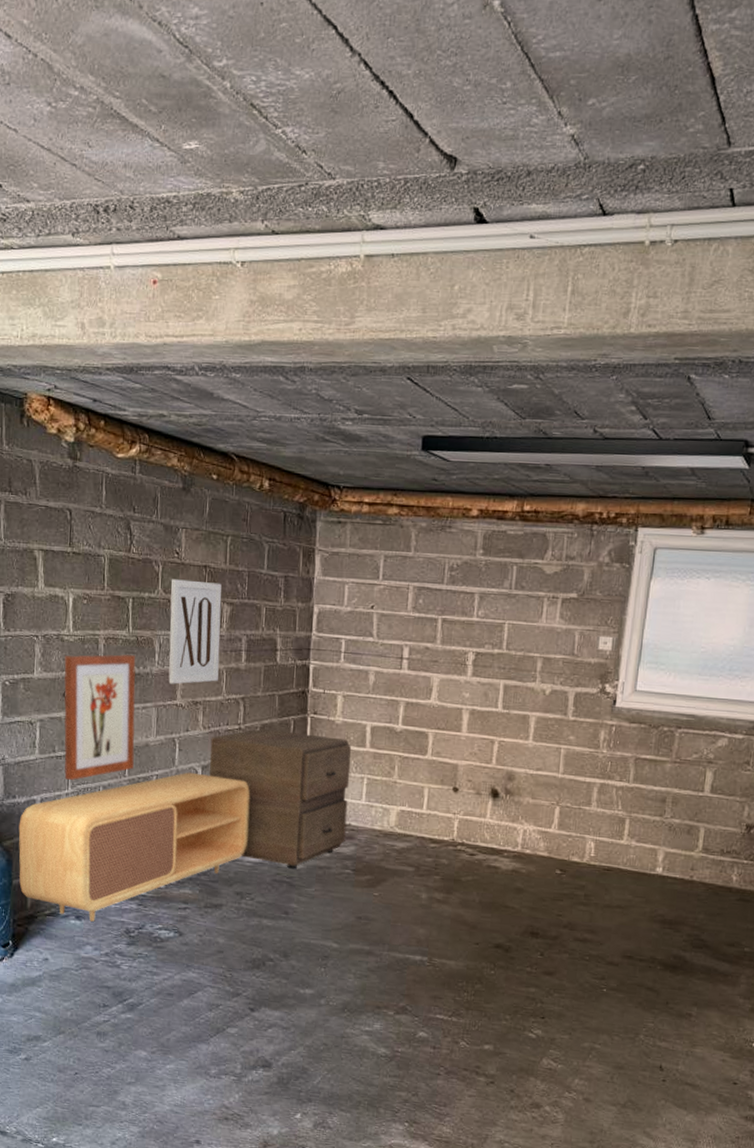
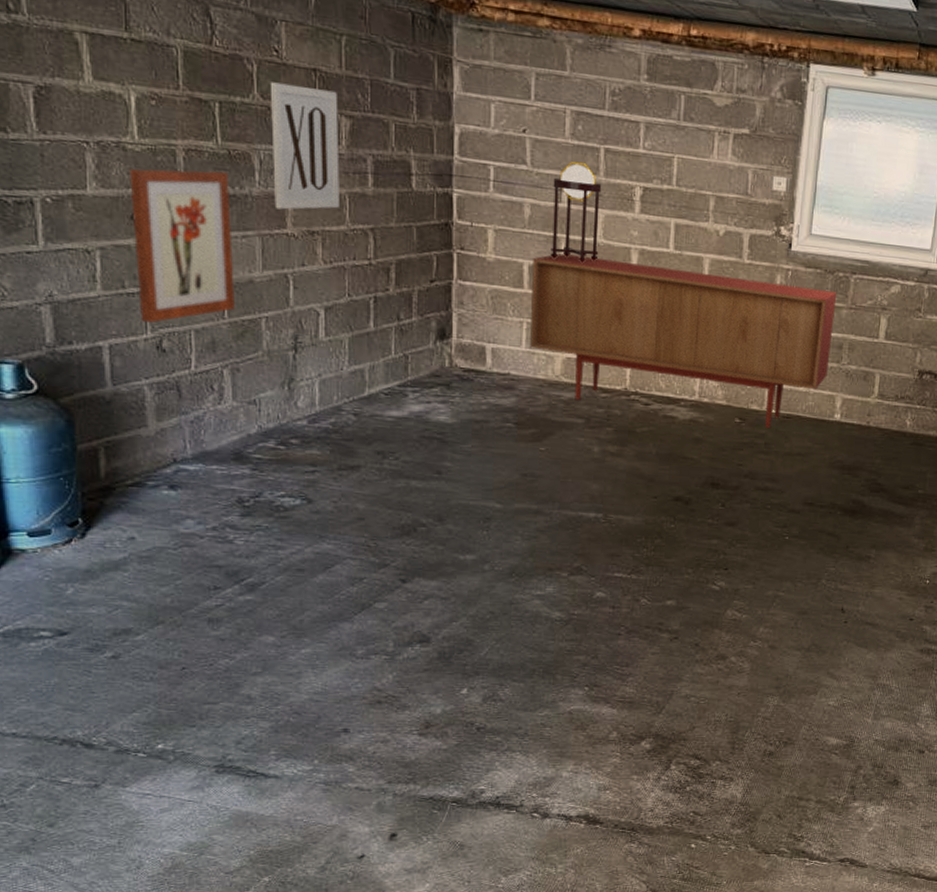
tv stand: present [18,772,251,922] -> none [80,314,388,491]
filing cabinet: present [209,728,352,869] -> none [334,264,508,424]
sideboard: none [369,715,661,881] -> present [530,253,837,429]
table lamp: none [390,632,438,723] -> present [550,162,602,263]

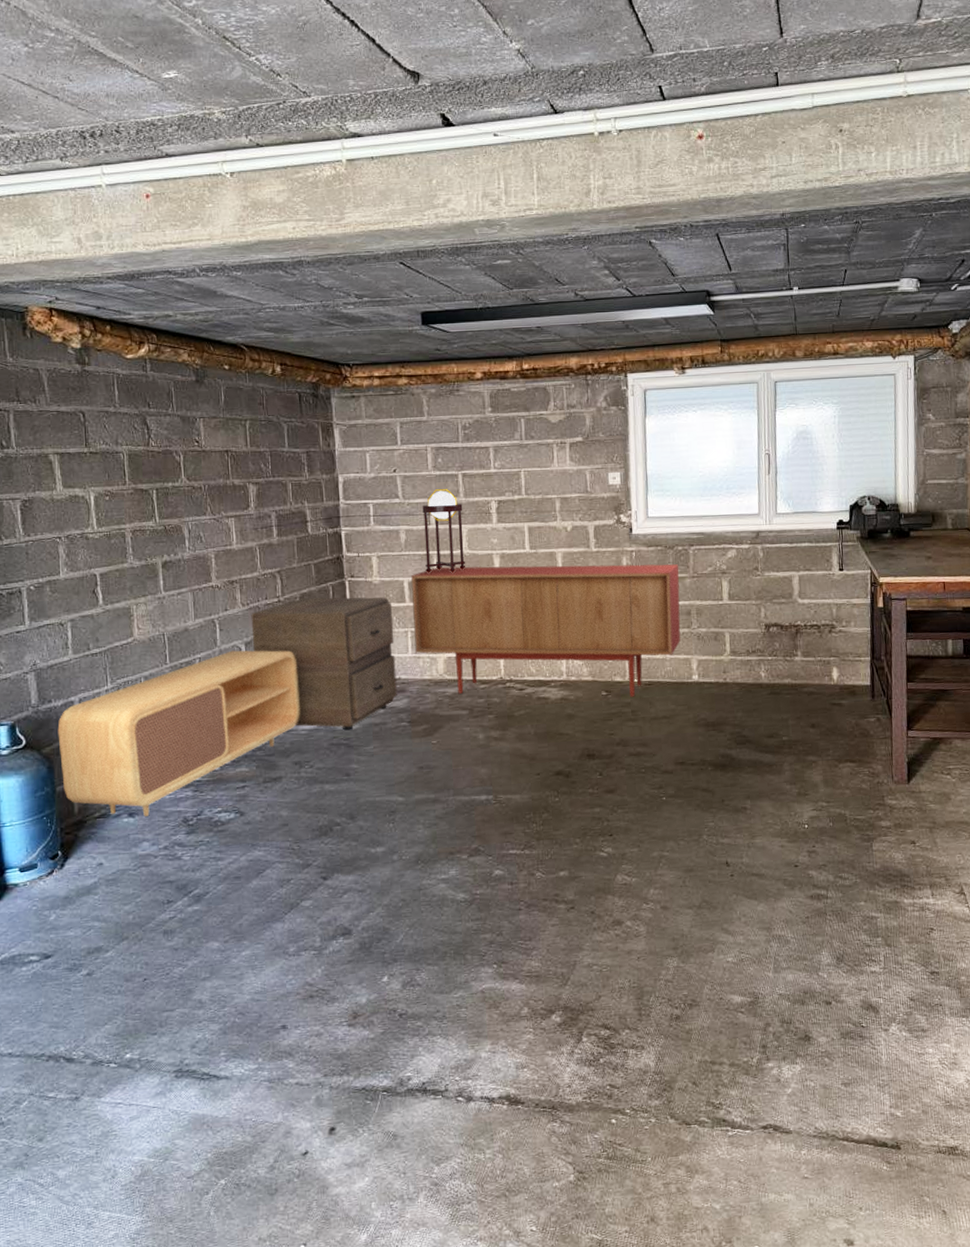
tv stand: none [80,314,388,491] -> present [57,650,300,817]
wall art: present [129,168,235,324] -> none [91,544,174,677]
wall art: present [270,82,340,210] -> none [193,465,252,567]
filing cabinet: none [334,264,508,424] -> present [251,597,397,730]

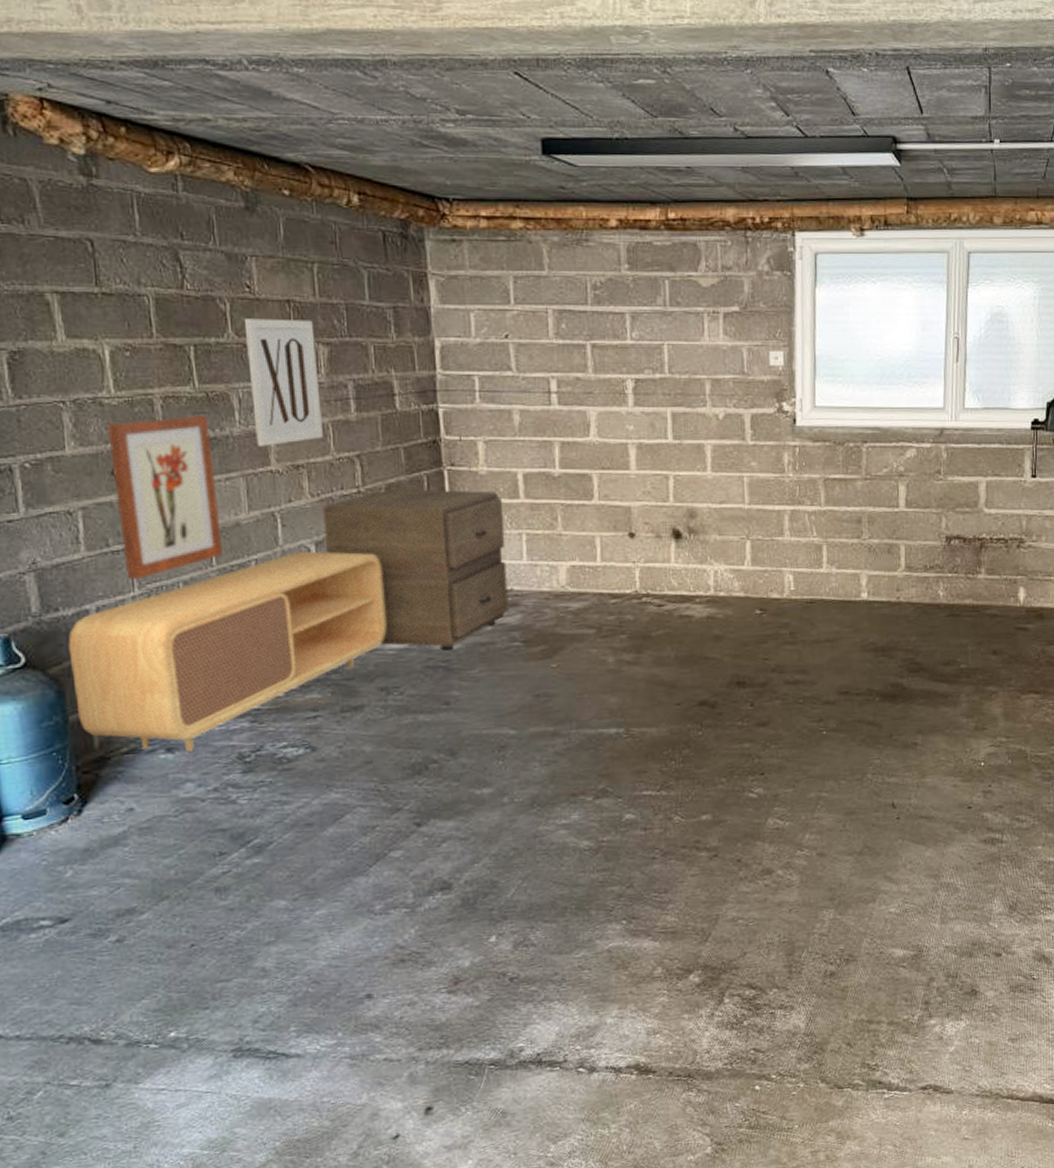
wall art: none [91,544,174,677] -> present [107,416,223,580]
wall art: none [193,465,252,567] -> present [243,318,323,447]
sideboard: present [411,564,681,697] -> none [527,457,850,617]
table lamp: present [422,489,466,573] -> none [541,362,595,465]

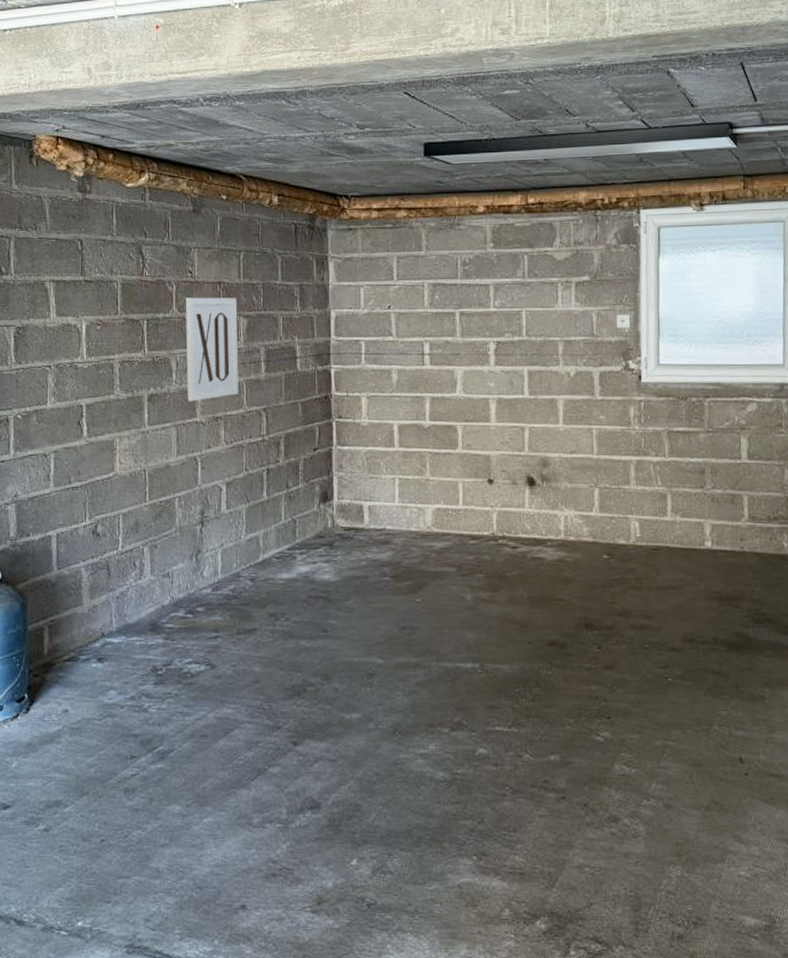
tv stand: present [68,551,387,752] -> none [33,490,279,663]
wall art: present [107,416,223,580] -> none [78,376,155,512]
filing cabinet: present [322,488,509,651] -> none [234,437,381,582]

